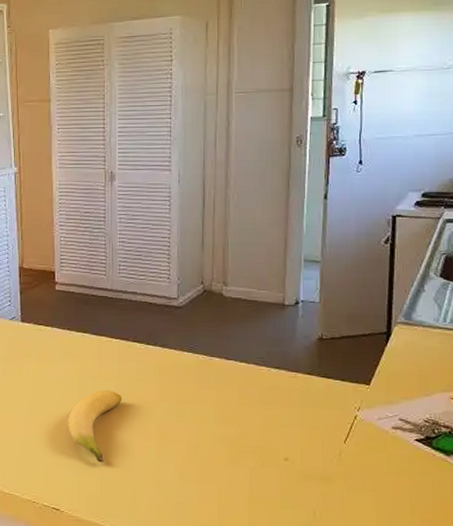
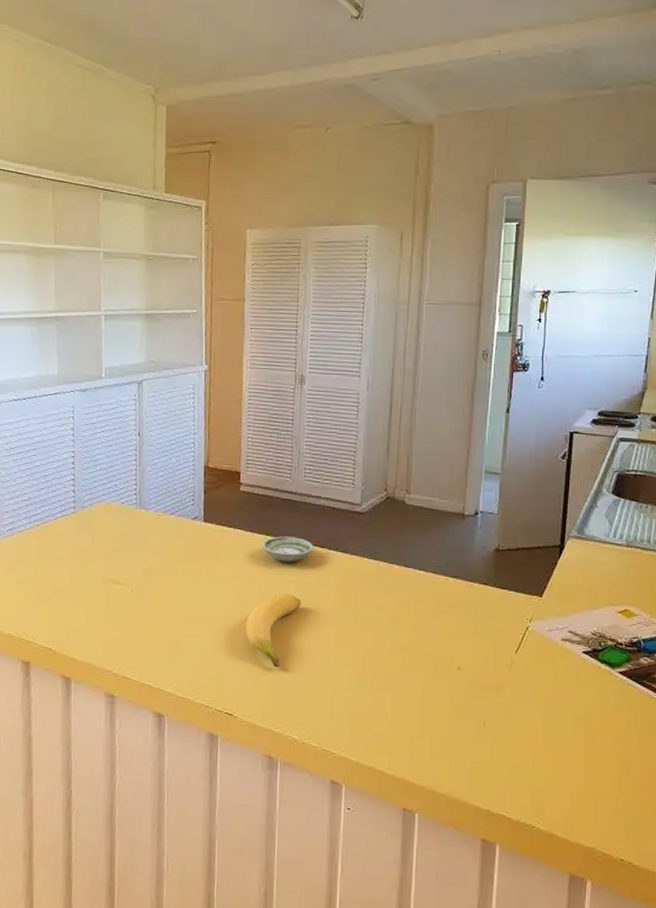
saucer: none [80,333,132,359] -> present [262,536,314,562]

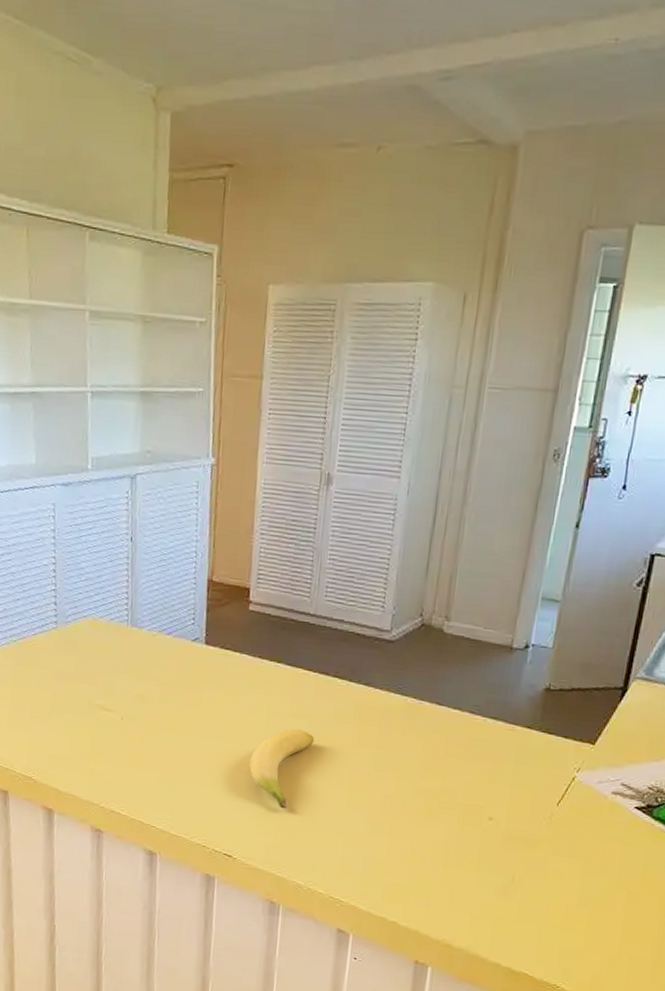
saucer: present [262,536,314,562] -> none [272,664,333,694]

